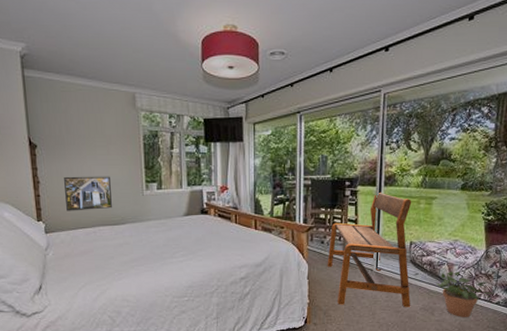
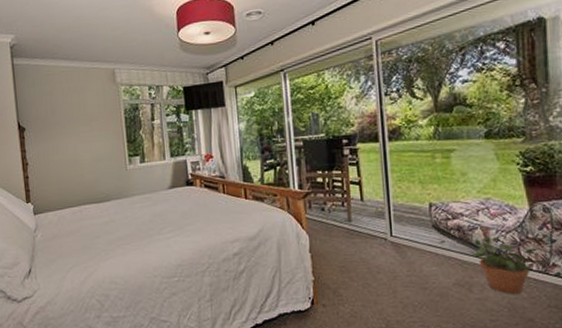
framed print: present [64,176,112,211] -> none [50,153,97,191]
bench: present [327,192,412,307] -> none [330,148,440,283]

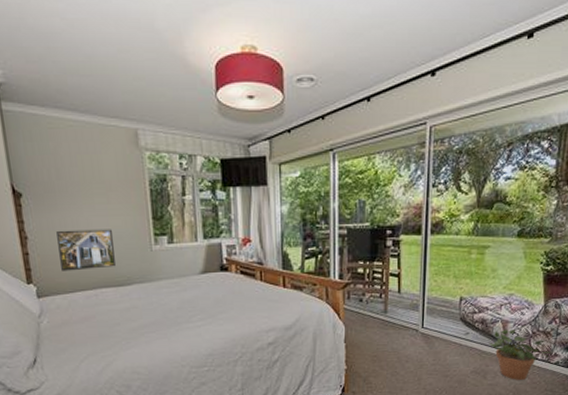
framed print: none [50,153,97,191] -> present [56,229,116,272]

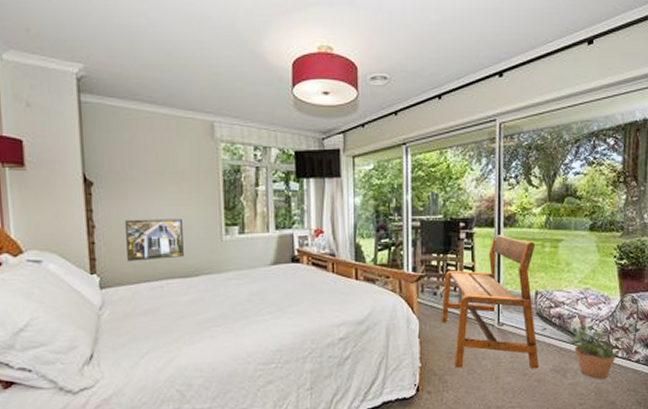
bench: none [366,241,462,371] -> present [441,234,539,369]

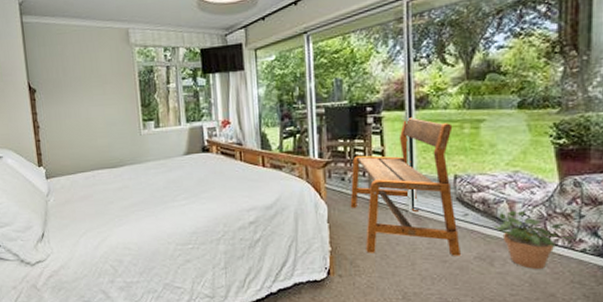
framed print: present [125,218,184,262] -> none [62,117,110,155]

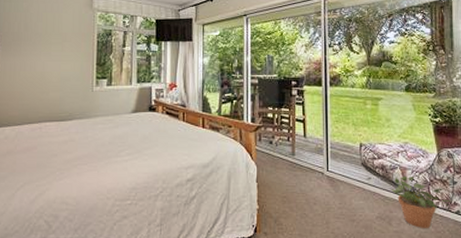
bench: present [350,116,460,256] -> none [276,92,365,216]

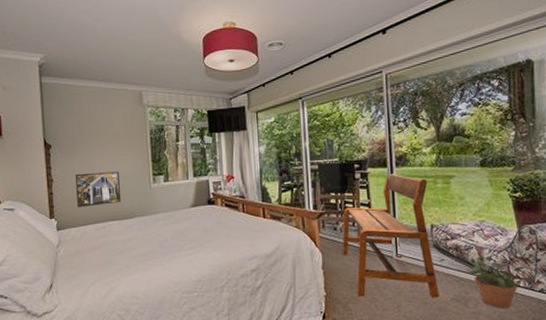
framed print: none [15,71,62,106] -> present [75,171,121,208]
bench: none [276,92,365,216] -> present [342,173,439,298]

